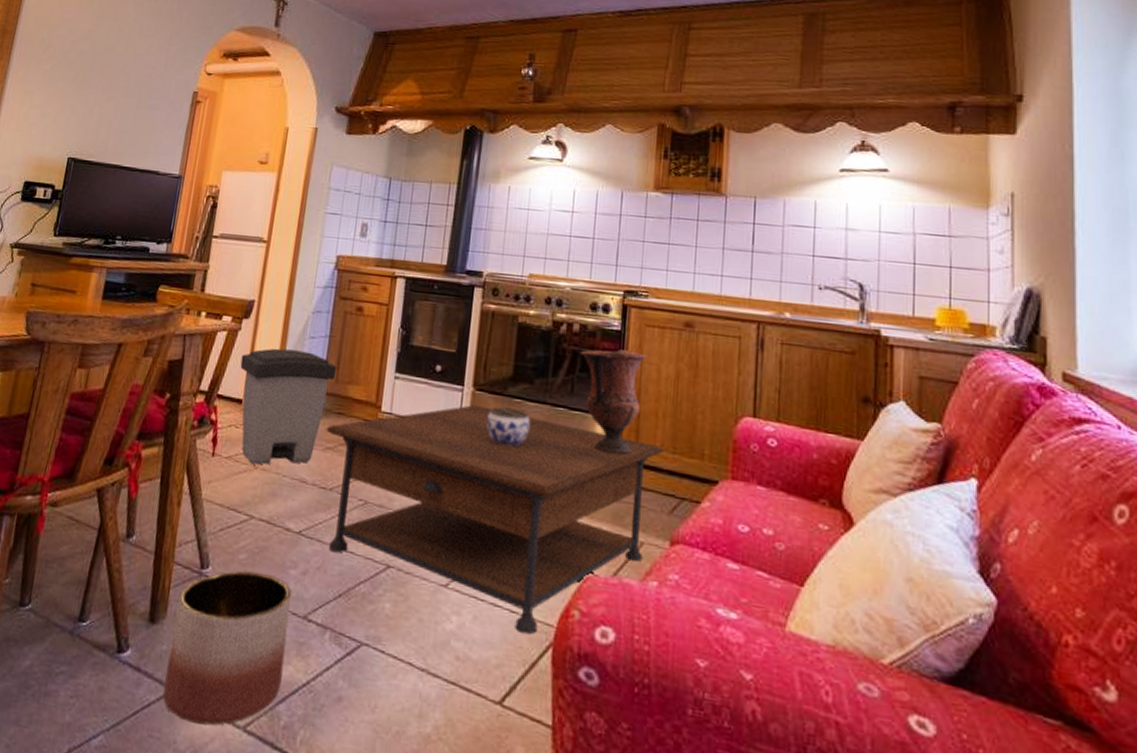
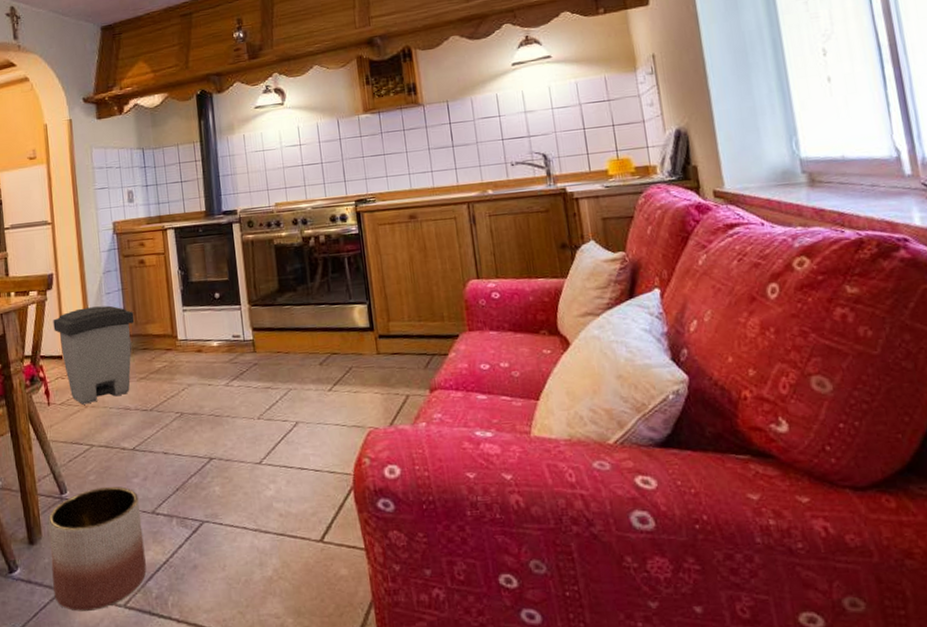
coffee table: present [326,405,663,635] -> none [136,317,411,486]
jar: present [487,406,530,447] -> none [265,313,301,345]
vase: present [580,349,648,454] -> none [330,247,387,332]

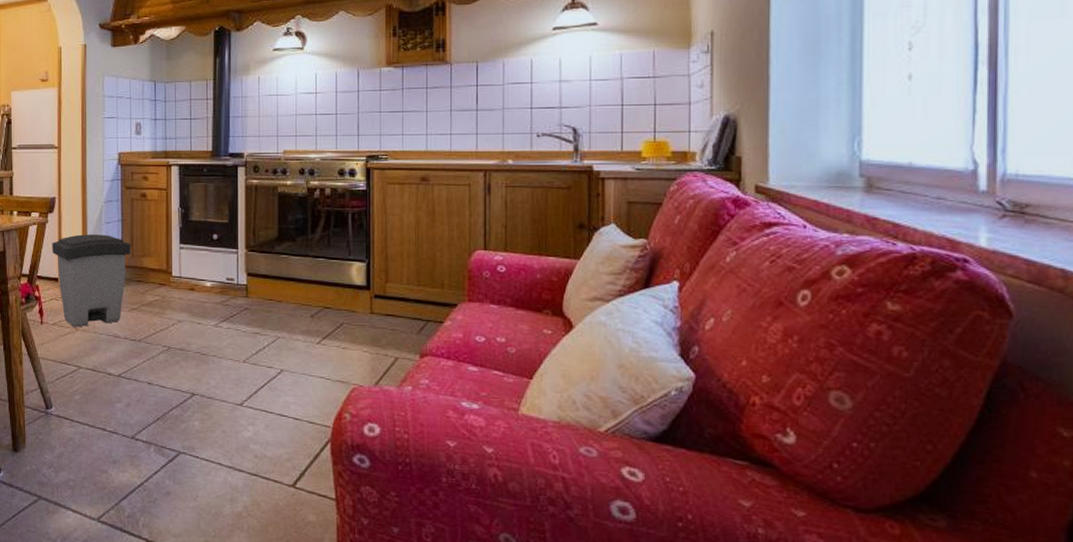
planter: present [48,486,147,612] -> none [32,407,121,520]

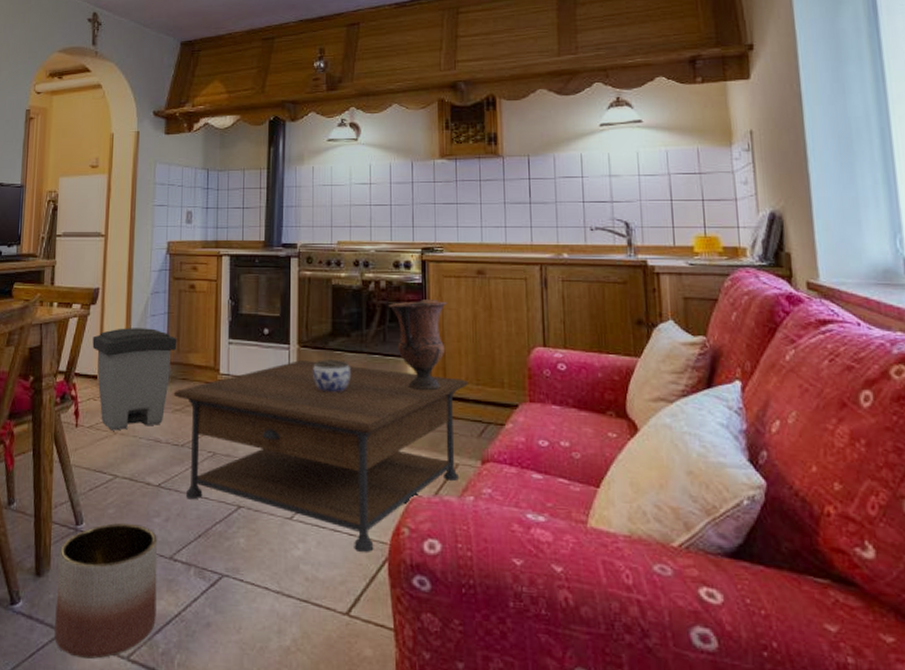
planter: none [32,407,121,520] -> present [54,523,158,659]
coffee table: none [129,264,409,435] -> present [173,360,468,553]
jar: none [260,262,296,293] -> present [313,358,350,393]
vase: none [333,206,391,290] -> present [389,299,447,390]

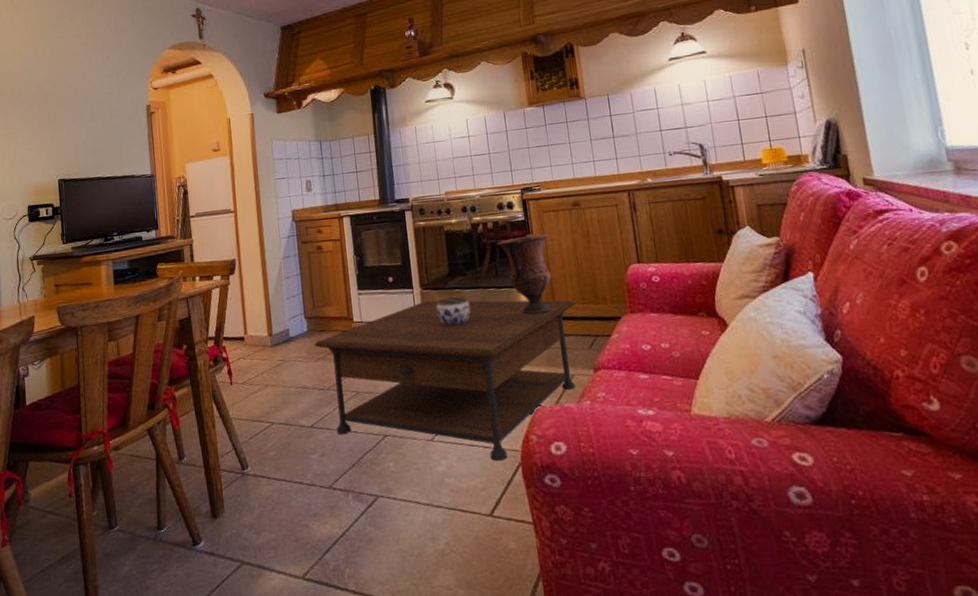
planter: present [54,523,158,659] -> none [231,462,324,583]
trash can: present [92,328,177,431] -> none [235,289,313,384]

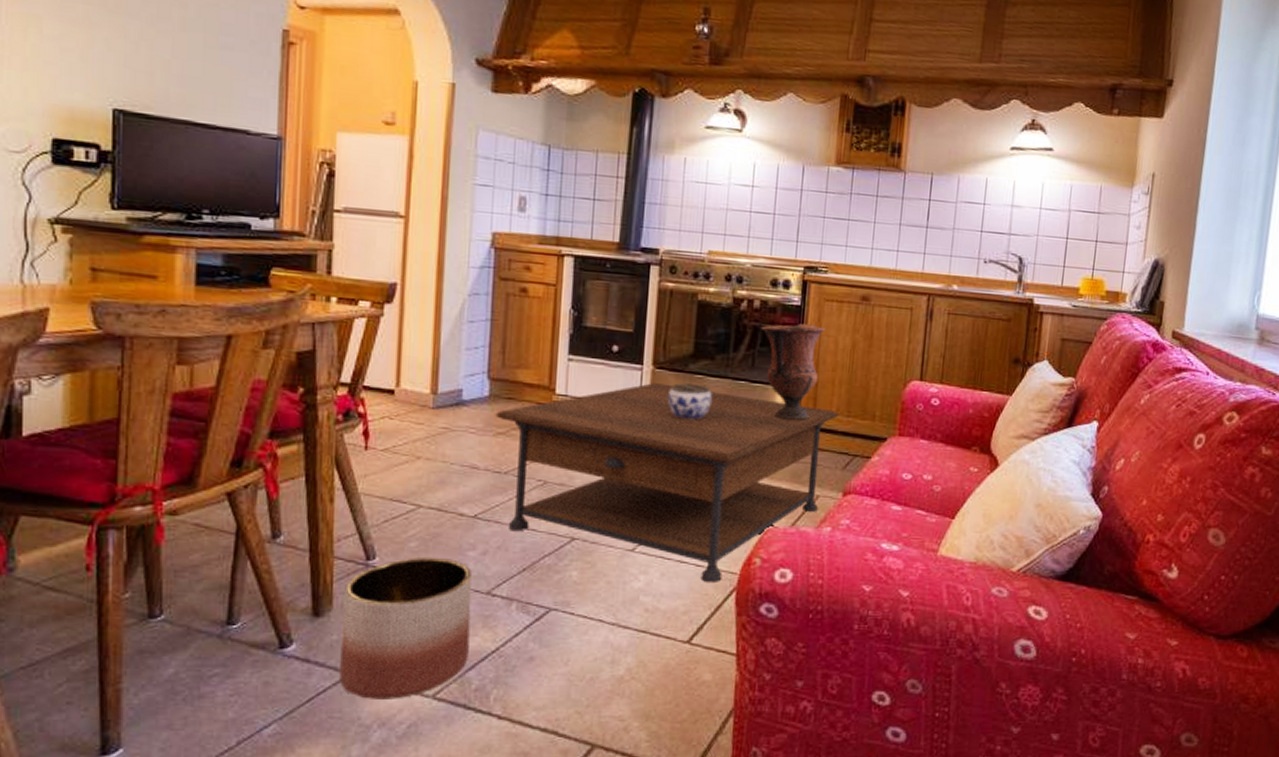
planter: none [231,462,324,583] -> present [339,557,473,699]

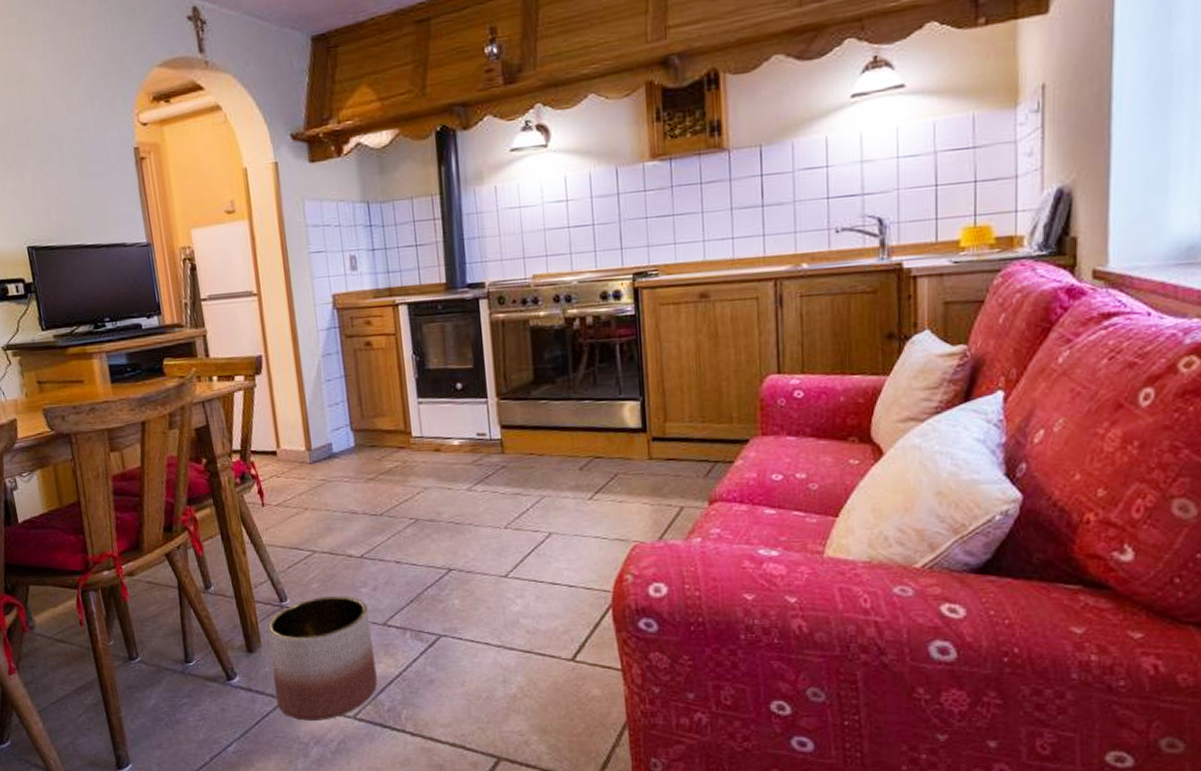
coffee table: present [495,383,838,584] -> none [363,413,692,603]
jar: present [668,382,712,420] -> none [516,409,559,446]
vase: present [761,324,826,420] -> none [597,332,666,434]

